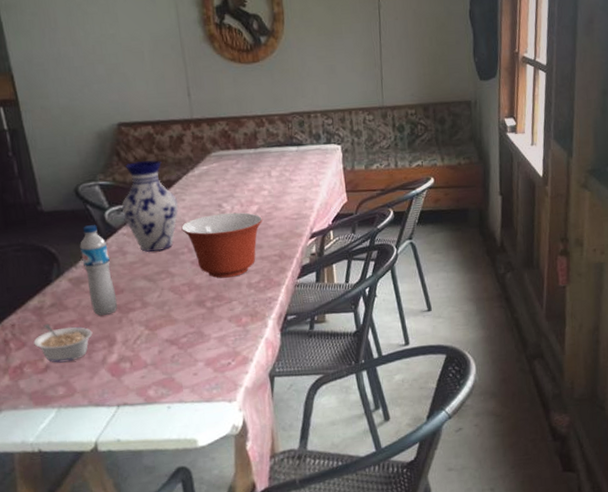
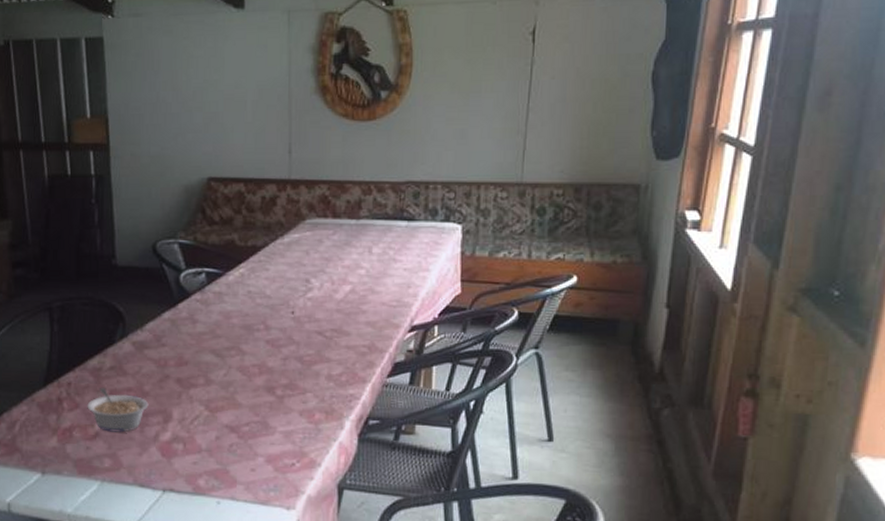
water bottle: present [80,225,118,316] -> none [149,286,180,387]
vase: present [121,160,178,253] -> none [198,220,260,325]
mixing bowl: present [181,212,263,278] -> none [260,290,354,365]

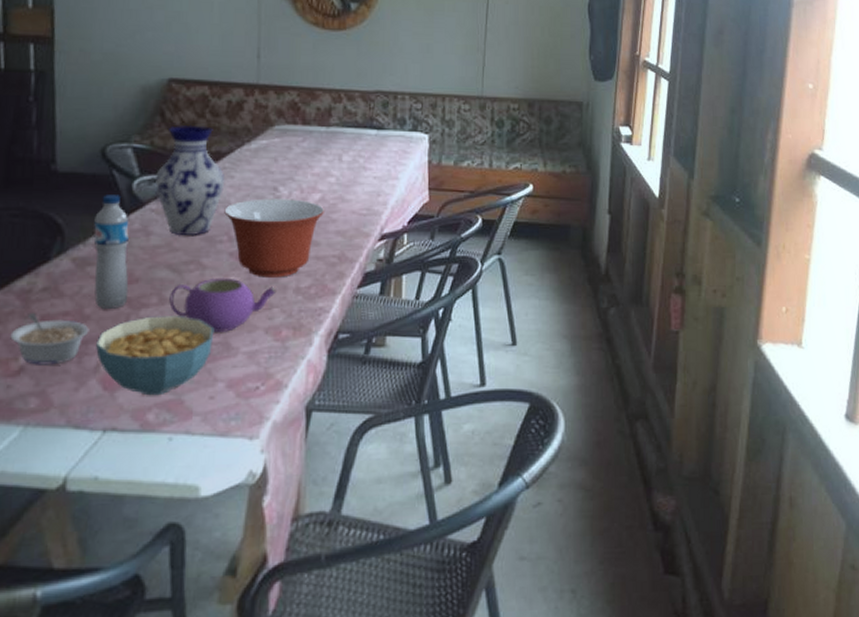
water bottle: none [149,286,180,387] -> present [94,195,129,309]
cereal bowl: none [155,395,254,465] -> present [96,316,215,396]
vase: none [198,220,260,325] -> present [154,124,224,237]
teapot: none [214,363,310,413] -> present [169,278,277,332]
mixing bowl: none [260,290,354,365] -> present [224,198,324,278]

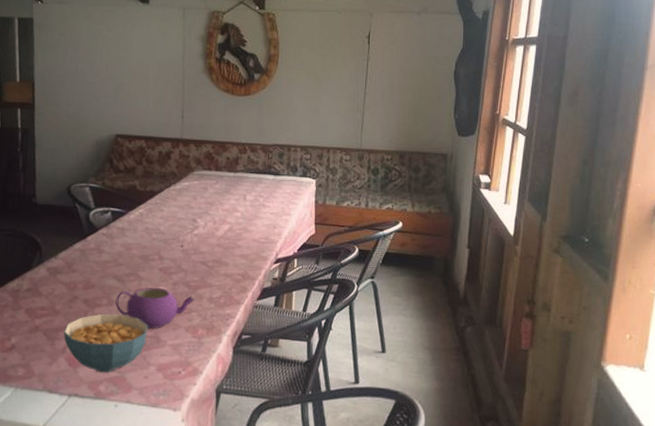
legume: present [10,312,90,365] -> none [5,306,59,345]
water bottle: present [94,195,129,309] -> none [62,222,87,307]
vase: present [154,124,224,237] -> none [105,170,156,255]
mixing bowl: present [224,198,324,278] -> none [156,227,232,289]

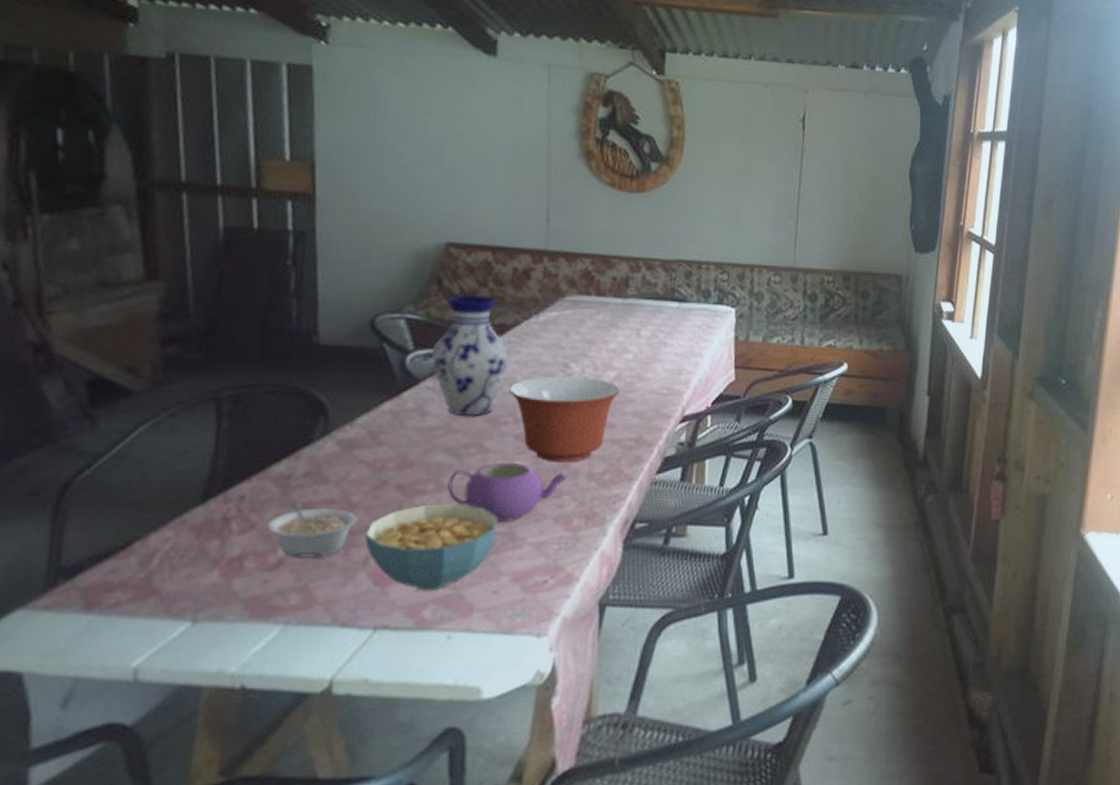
legume: none [5,306,59,345] -> present [267,499,358,558]
vase: none [105,170,156,255] -> present [431,294,509,417]
mixing bowl: none [156,227,232,289] -> present [509,376,620,462]

